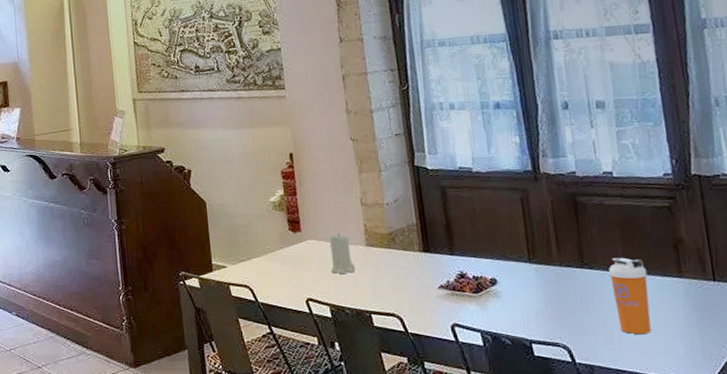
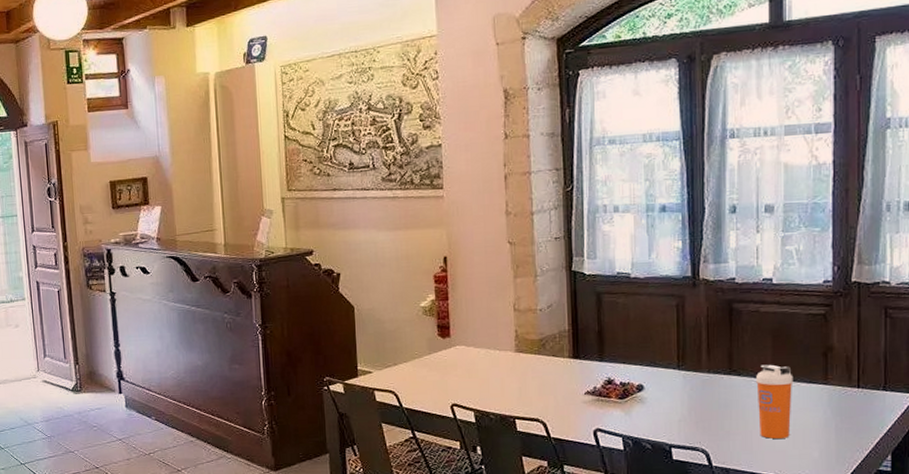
candle: present [329,233,356,275] -> none [477,339,504,381]

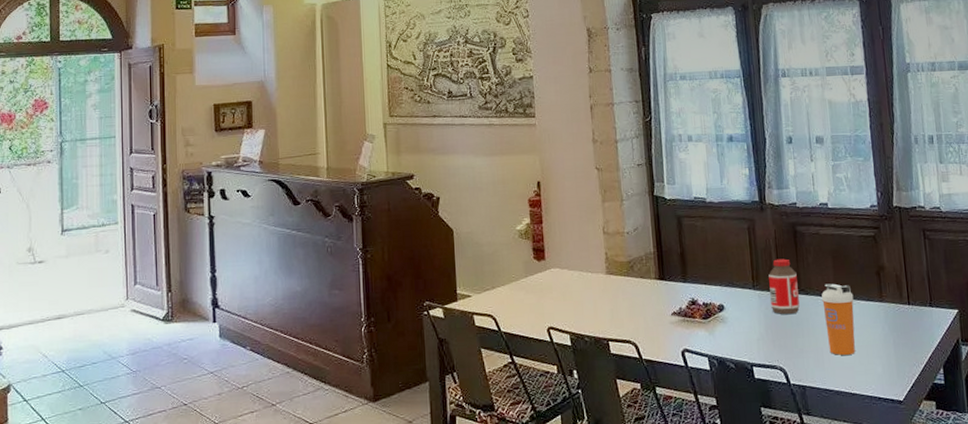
bottle: none [696,338,729,395] -> present [768,258,800,314]

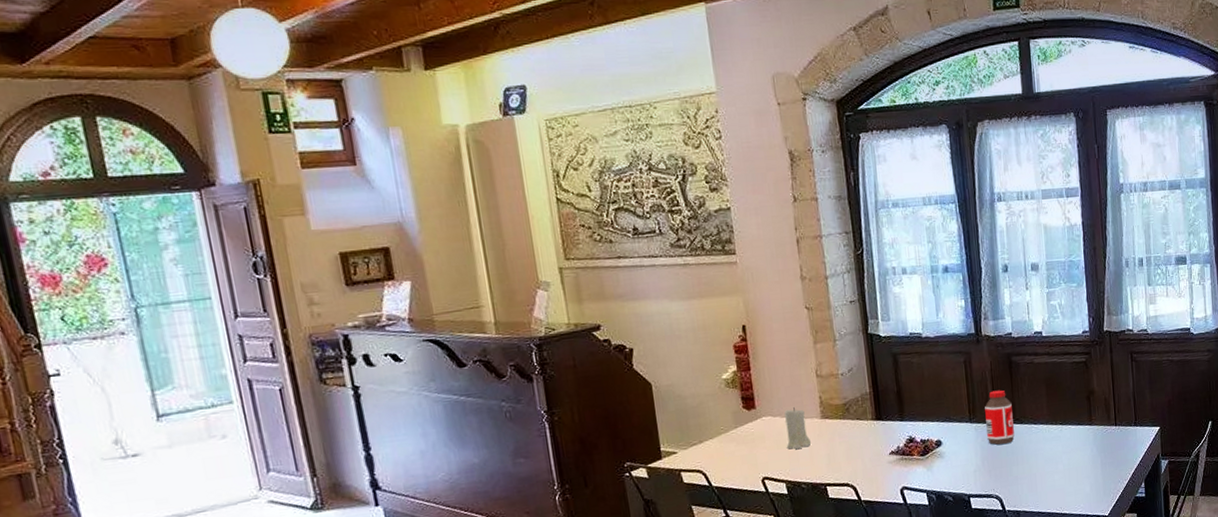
candle: none [572,261,596,303] -> present [785,407,812,450]
shaker bottle: present [822,283,855,355] -> none [1035,411,1066,479]

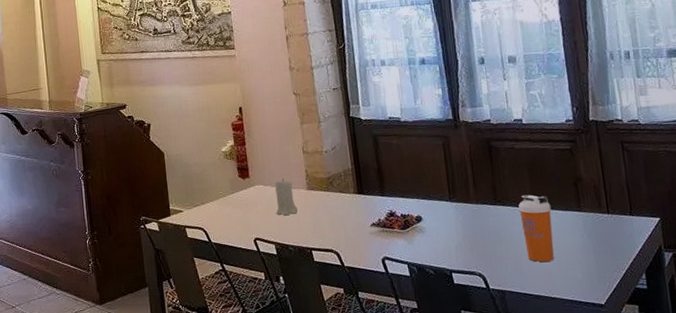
bottle: present [985,390,1014,445] -> none [464,172,497,224]
shaker bottle: none [1035,411,1066,479] -> present [518,194,554,262]

